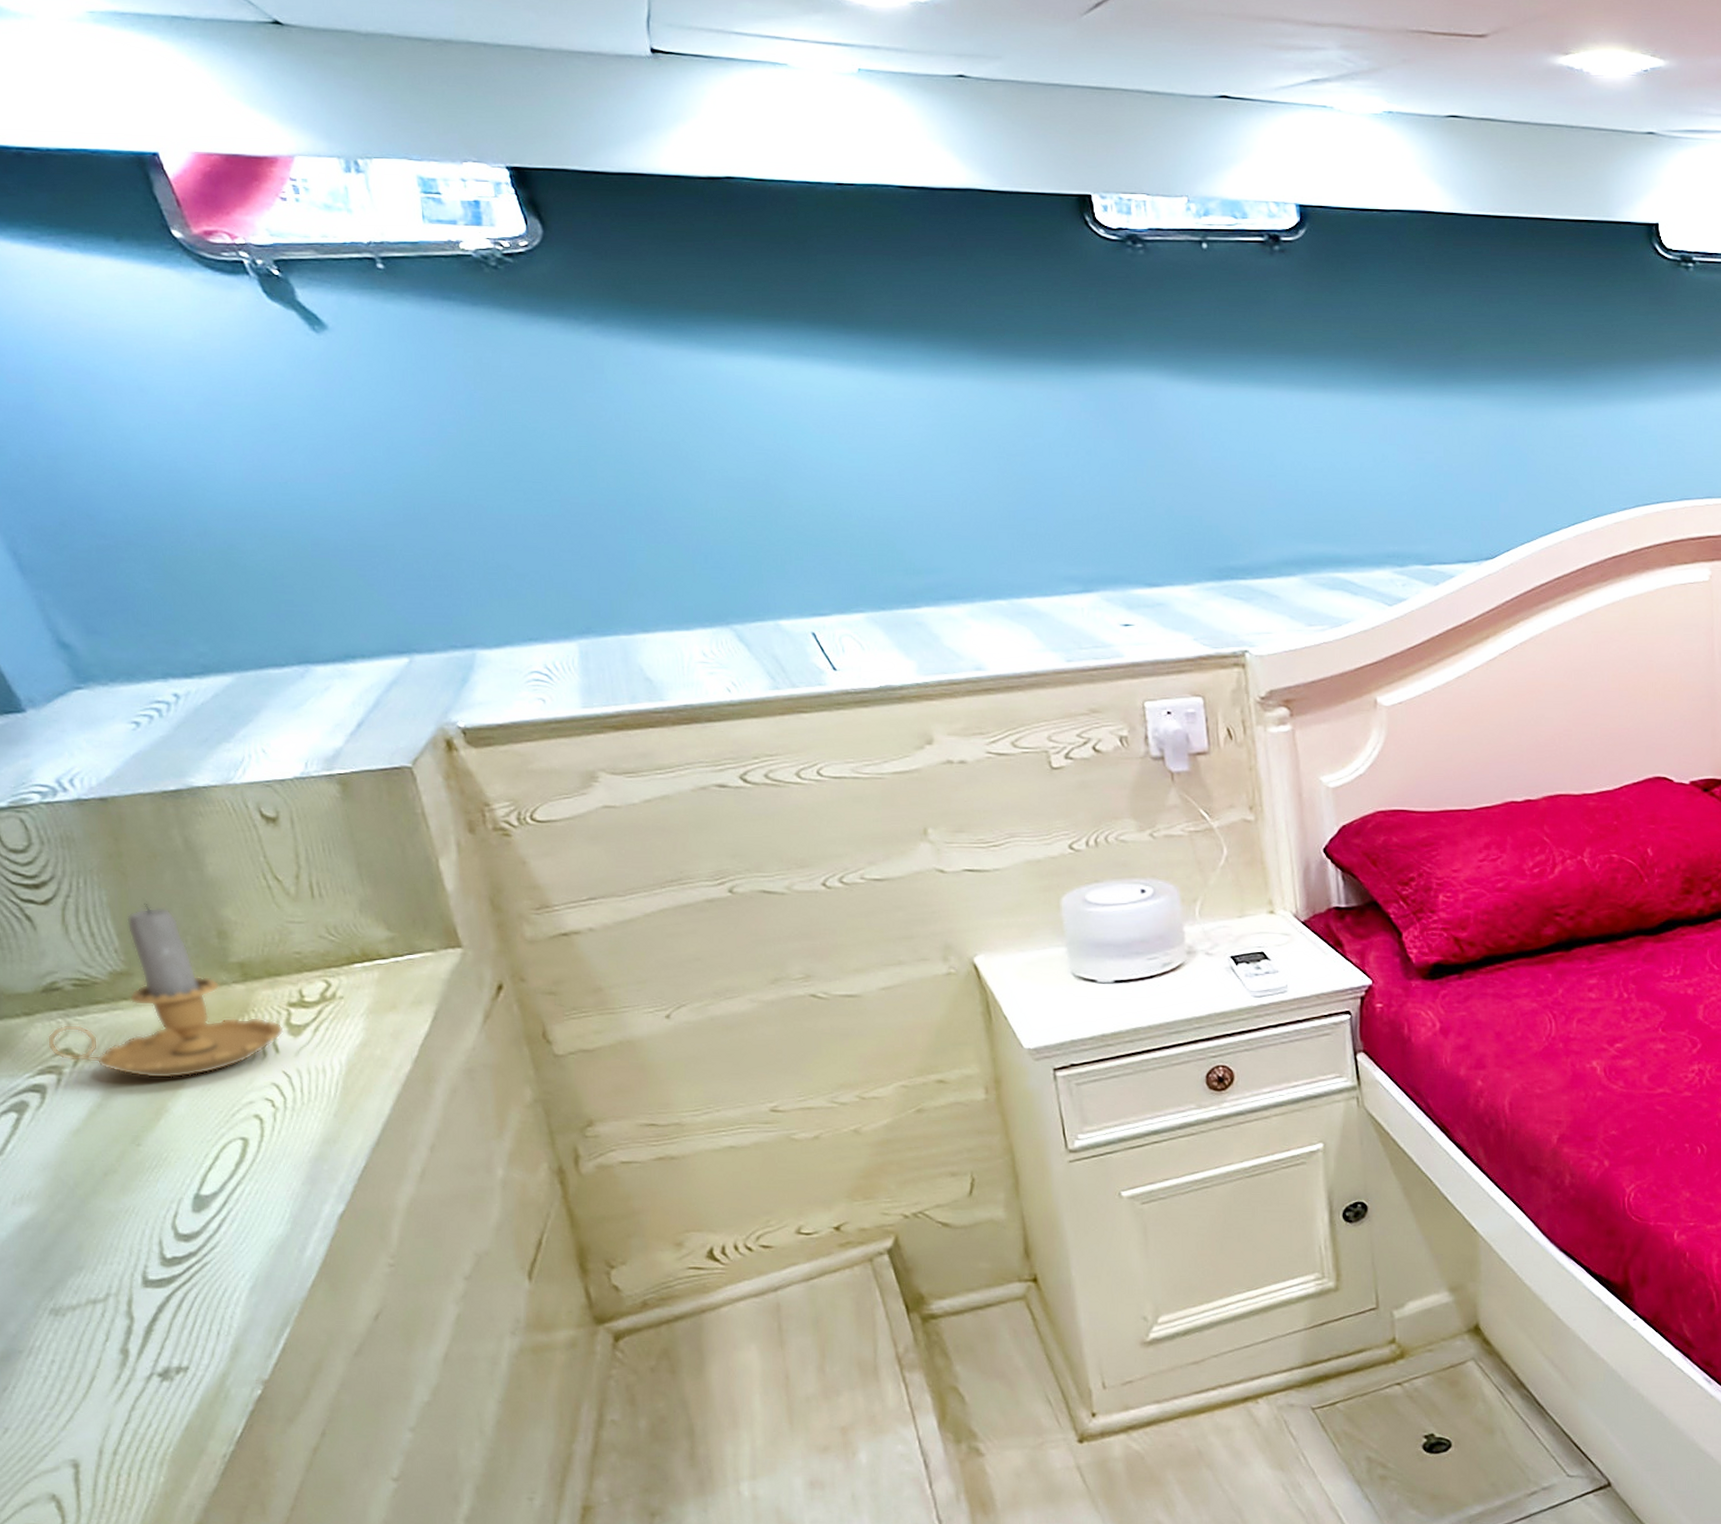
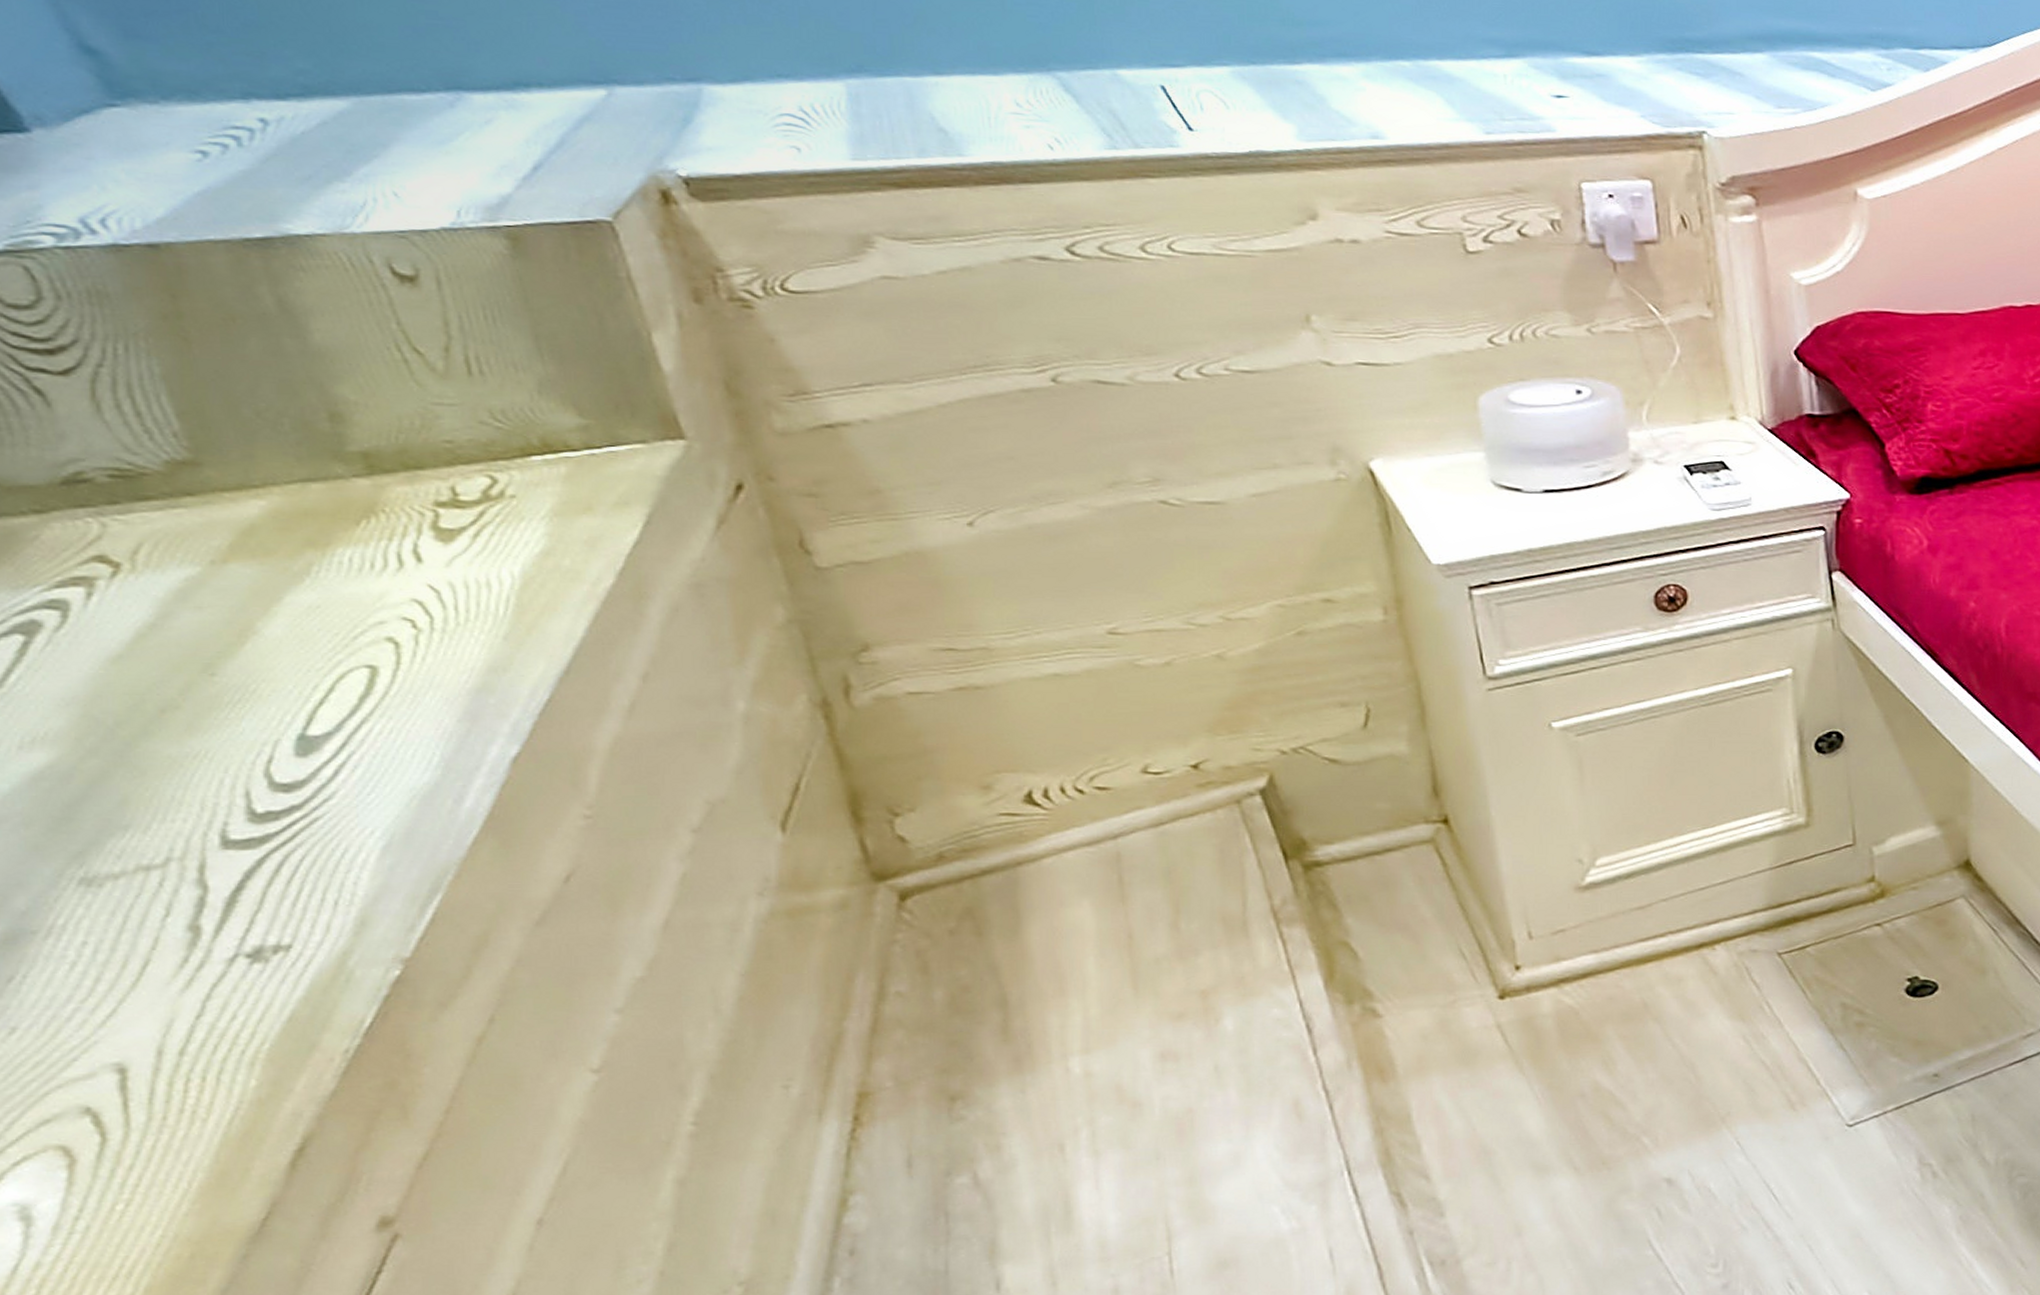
candle: present [47,903,284,1079] -> none [69,376,429,593]

